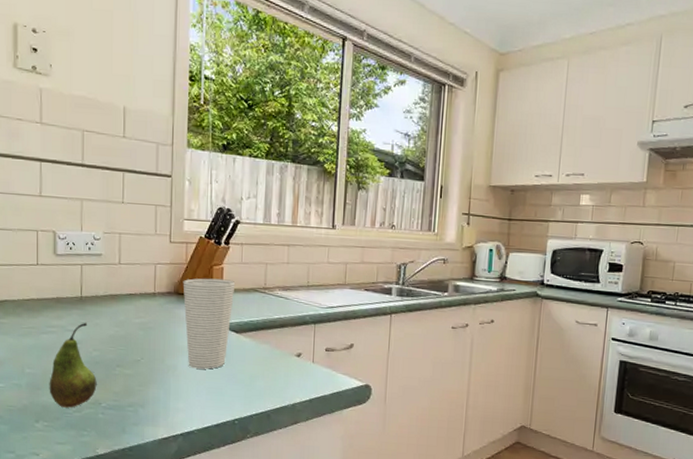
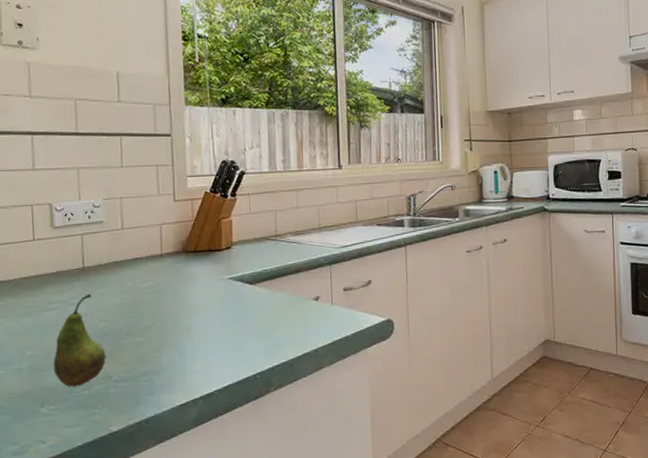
cup: present [183,278,236,369] -> none [190,231,246,327]

